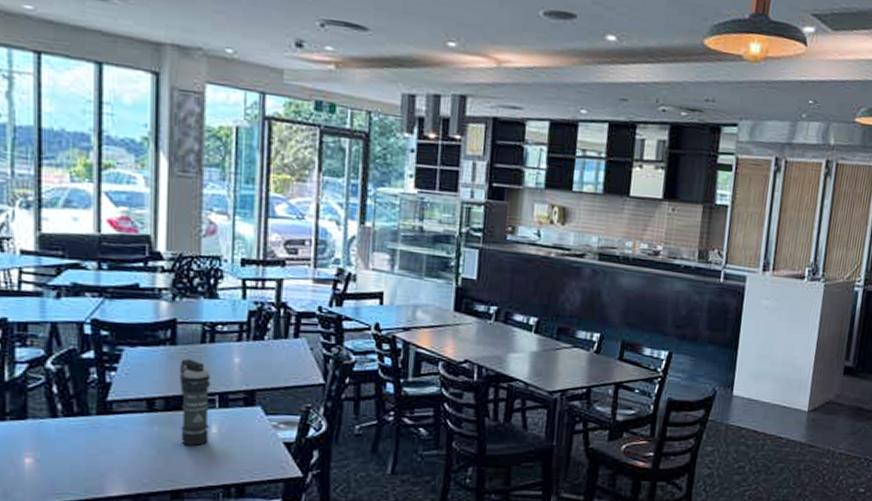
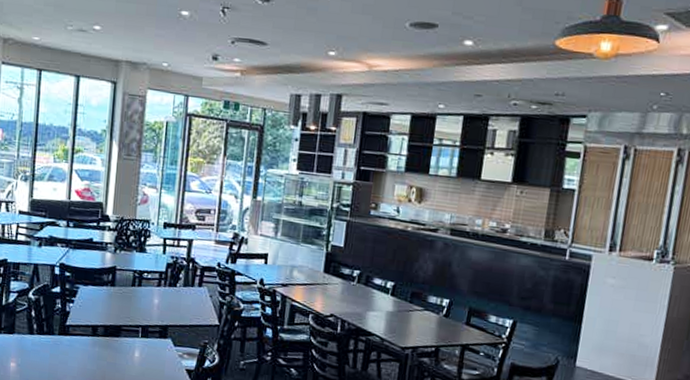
smoke grenade: present [178,359,210,446] -> none [113,297,137,366]

